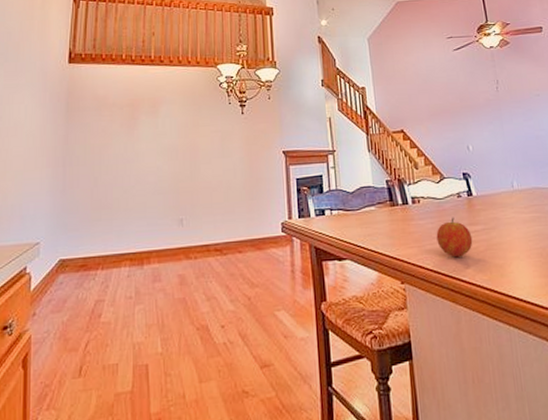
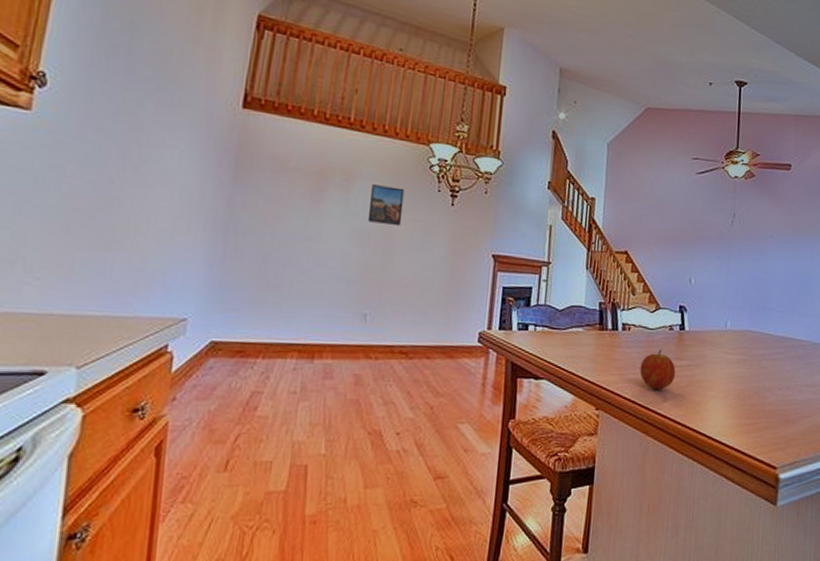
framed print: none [174,106,202,139] -> present [367,184,405,227]

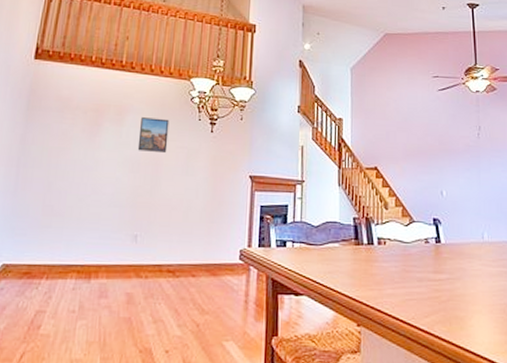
fruit: present [640,349,676,390] -> none [399,263,436,305]

